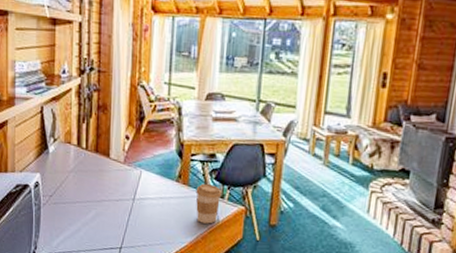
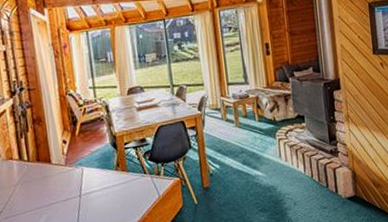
coffee cup: present [196,183,222,224] -> none [134,165,158,202]

